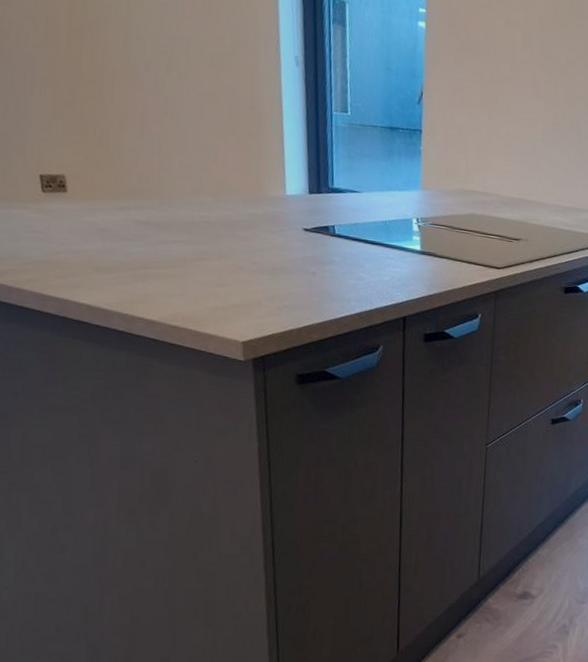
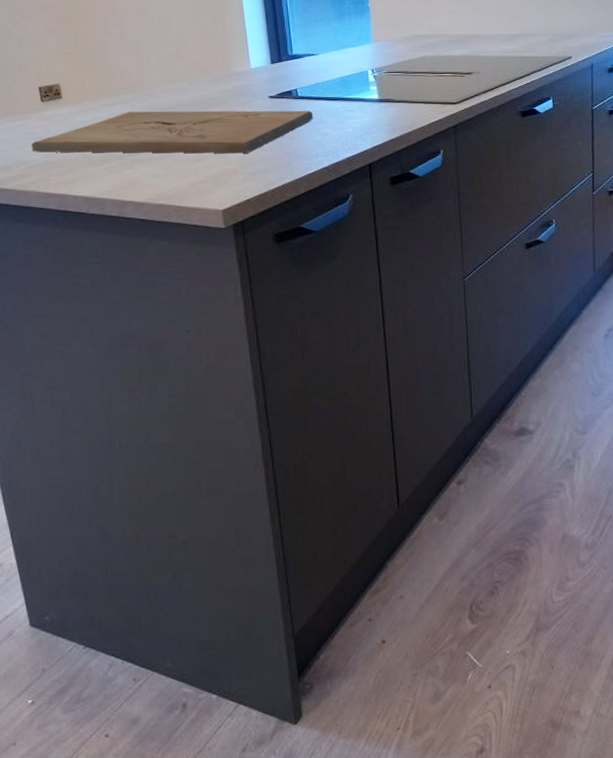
cutting board: none [28,219,350,286] -> present [32,110,314,154]

